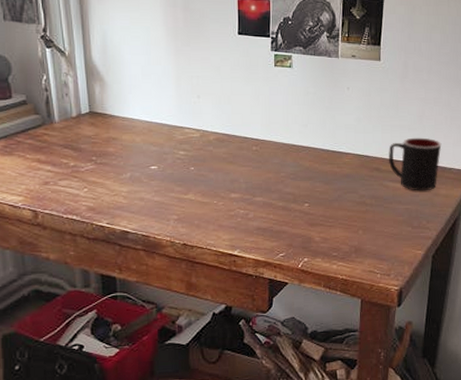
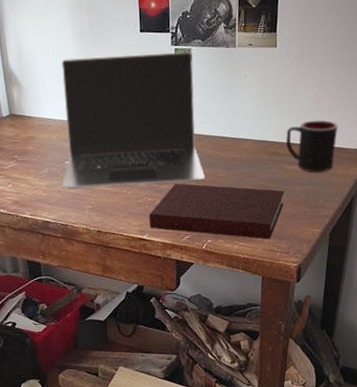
laptop: none [145,56,303,196] -> present [61,51,205,188]
notebook: none [240,196,386,260] -> present [149,183,285,240]

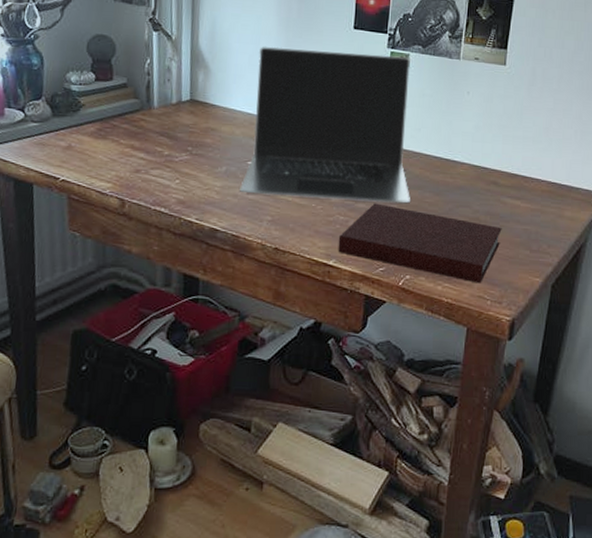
mug: present [286,119,338,173] -> none [509,151,569,212]

